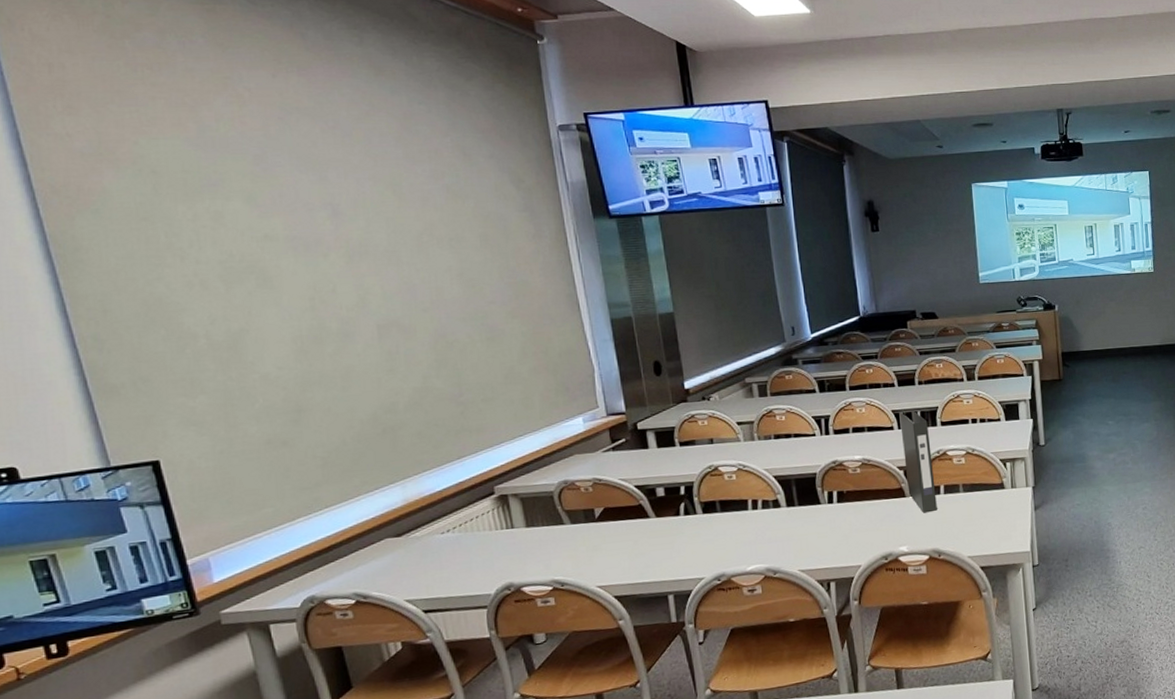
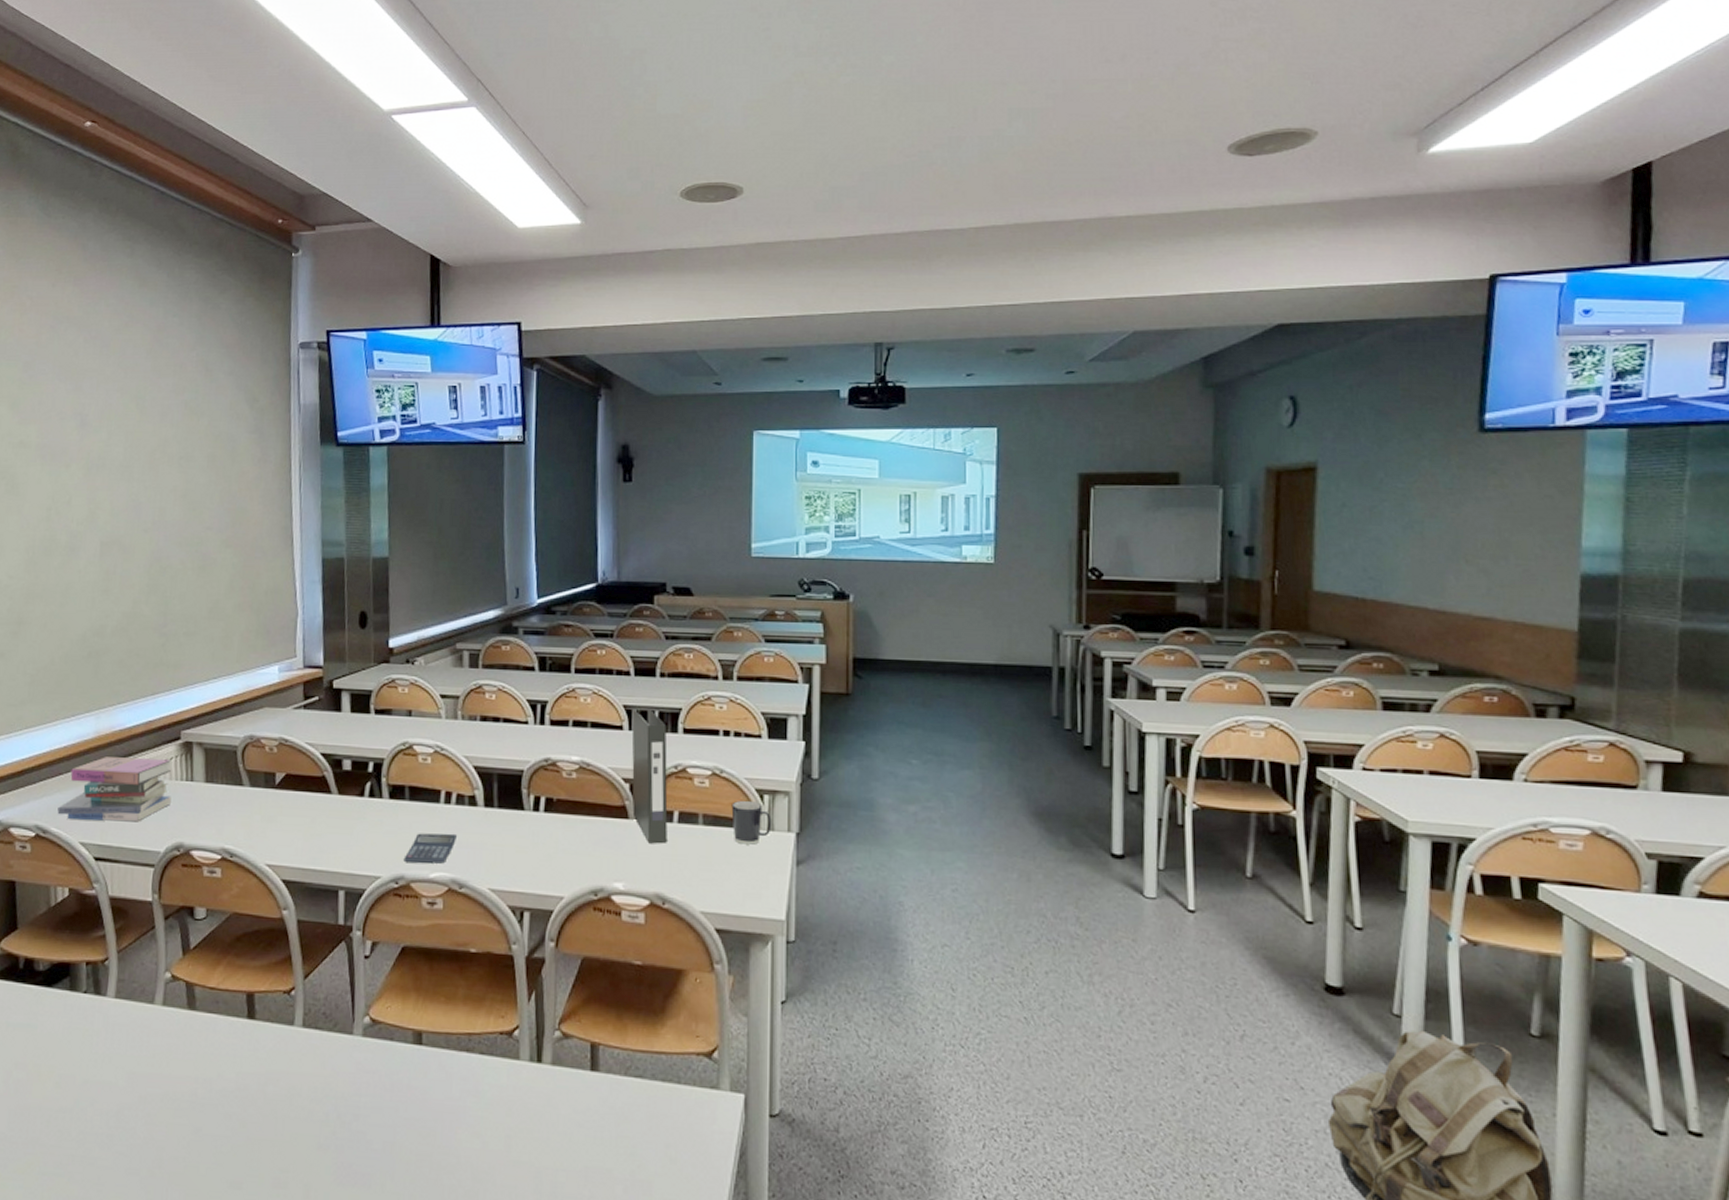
books: none [376,513,494,581] -> present [57,757,171,822]
calculator: none [722,532,766,563] -> present [403,833,457,864]
mug: none [983,468,1014,502] -> present [731,800,772,845]

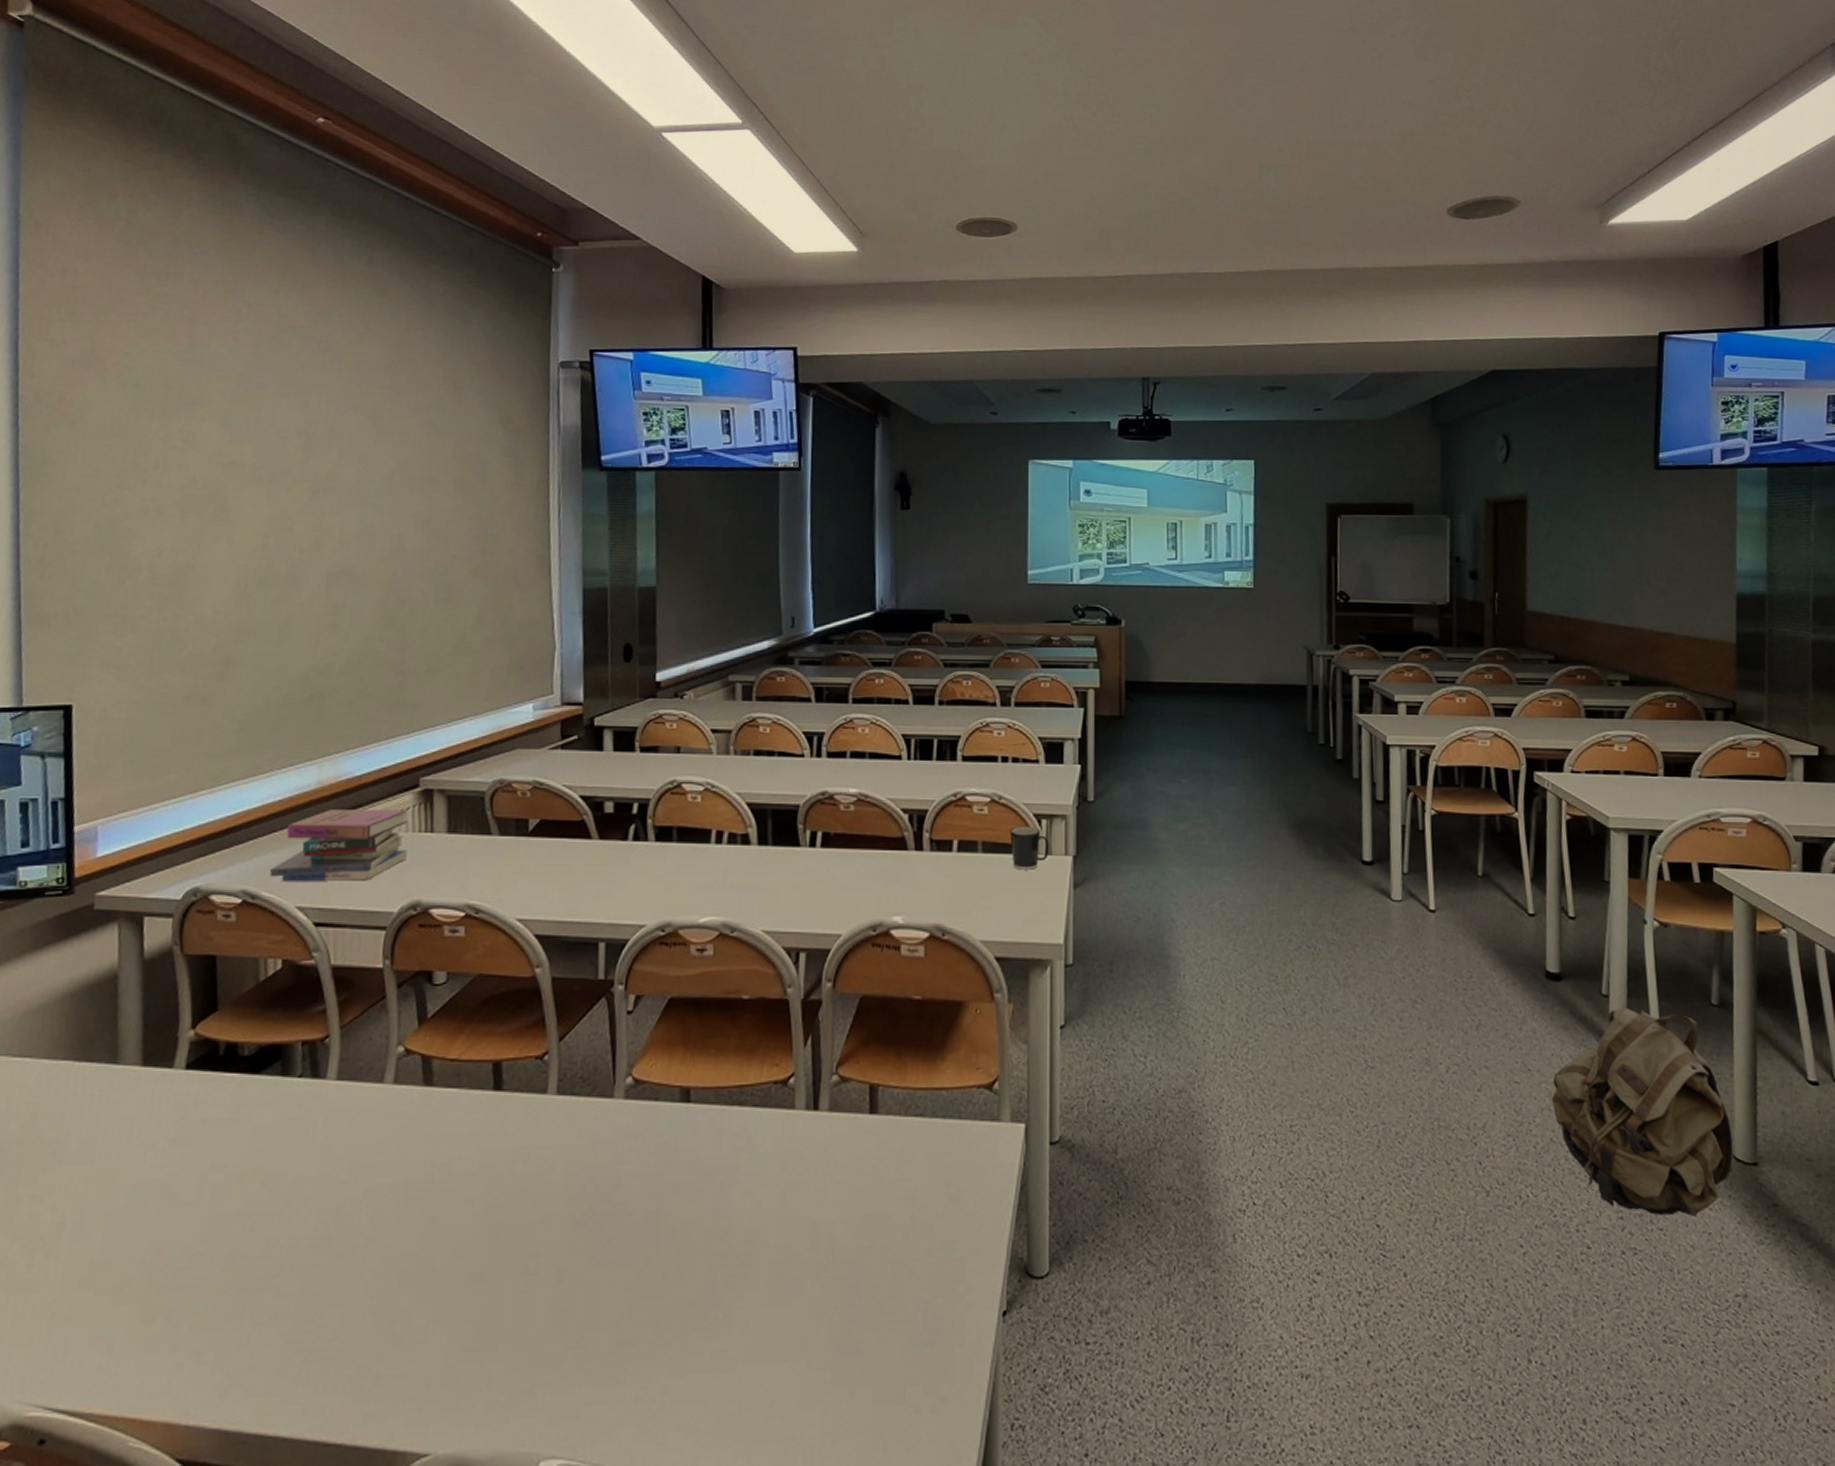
calculator: present [403,833,457,864] -> none [670,874,728,909]
binder: present [631,707,668,844] -> none [910,736,947,875]

